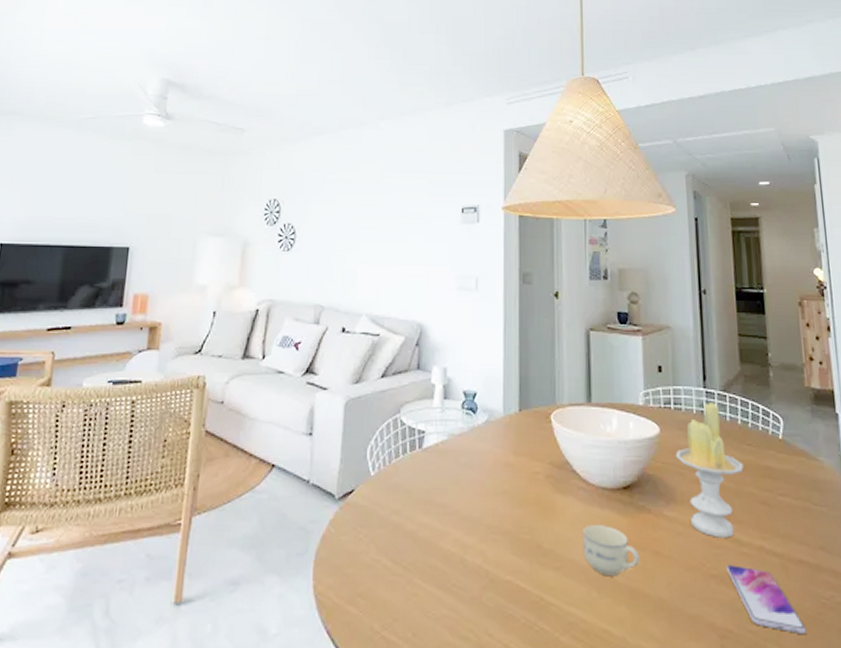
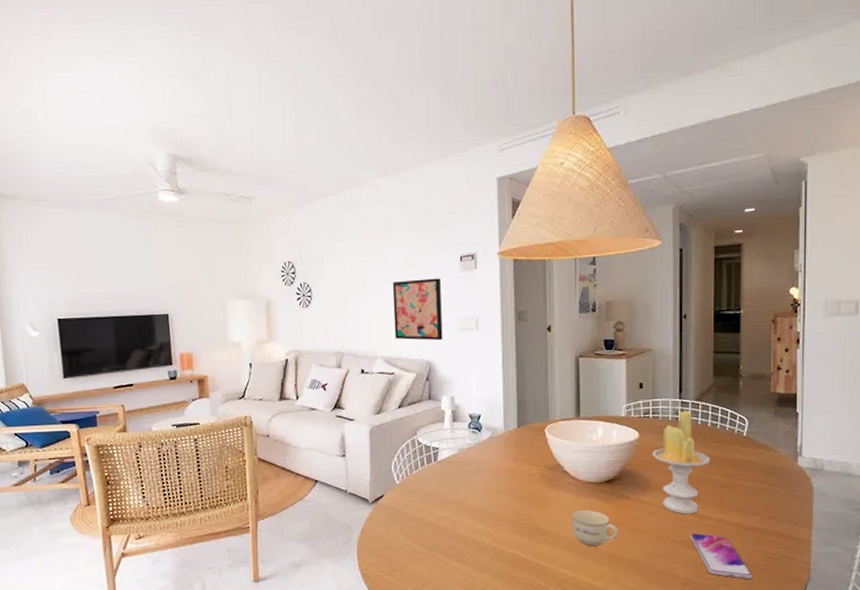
wall art: none [384,229,439,300] -> present [392,278,443,341]

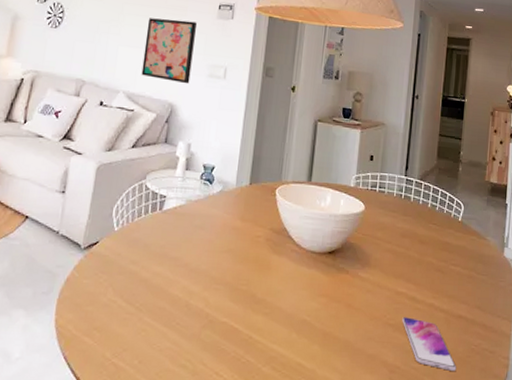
cup: present [572,510,619,547] -> none [289,281,335,322]
candle: present [652,410,710,515] -> none [374,188,428,296]

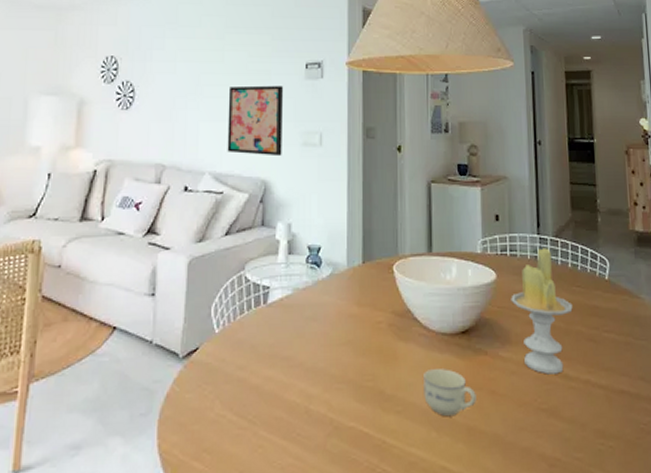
cup: none [289,281,335,322] -> present [423,369,476,417]
candle: none [374,188,428,296] -> present [511,248,573,375]
smartphone: present [402,317,457,371] -> none [556,399,627,458]

